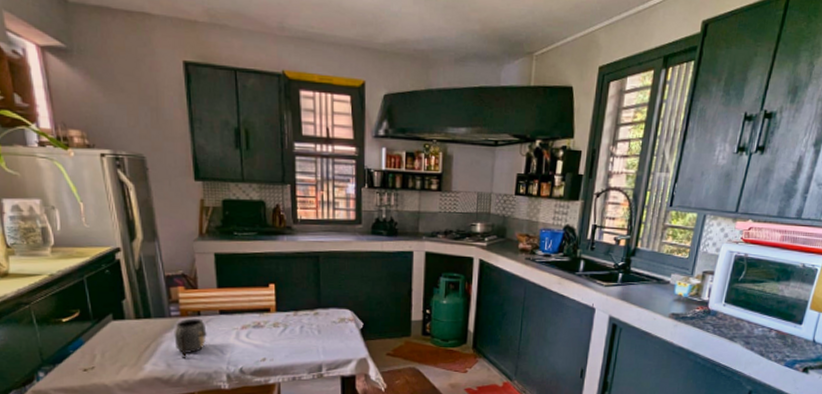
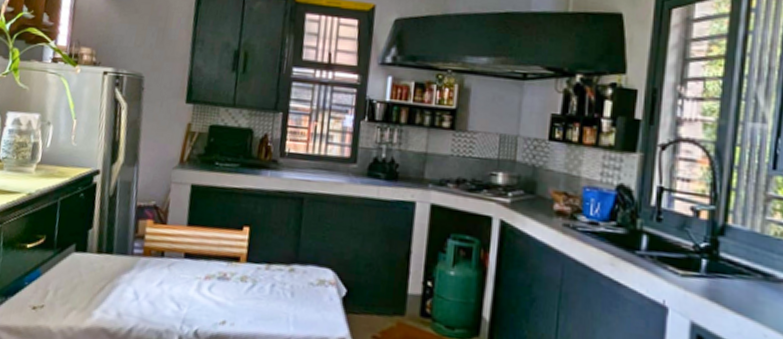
mug: present [174,318,207,358] -> none [130,259,167,308]

